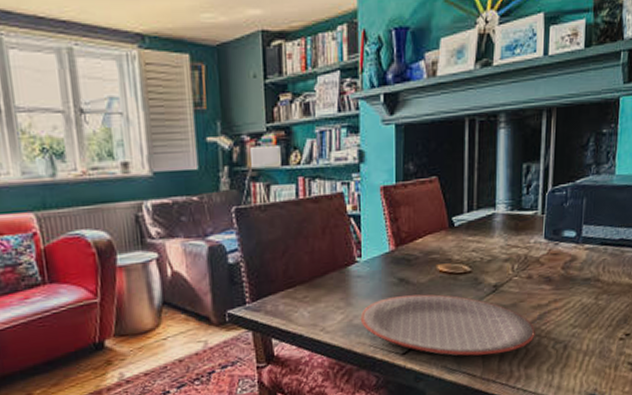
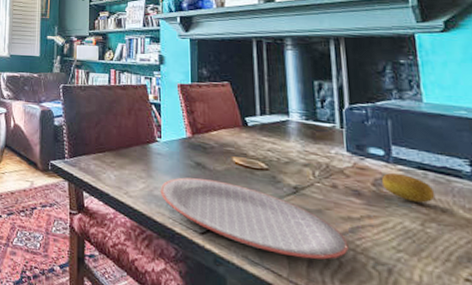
fruit: none [569,252,610,278] -> present [381,172,436,203]

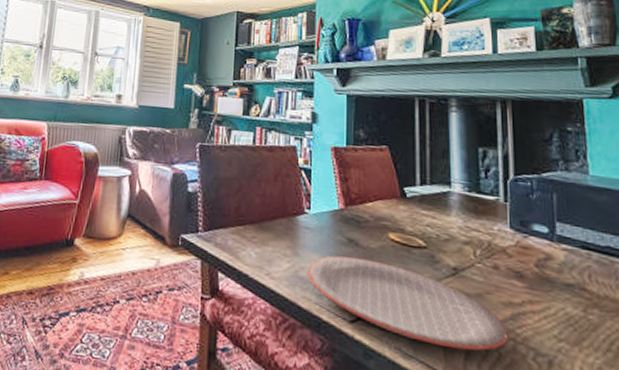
fruit: present [381,172,436,203] -> none [544,252,599,287]

